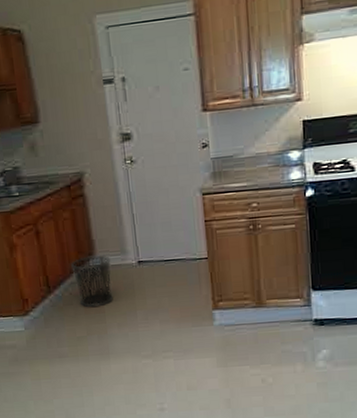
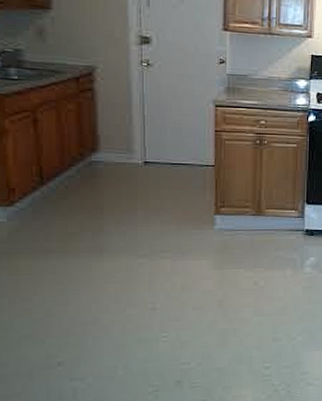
waste bin: present [71,255,113,308] -> none [71,151,115,203]

